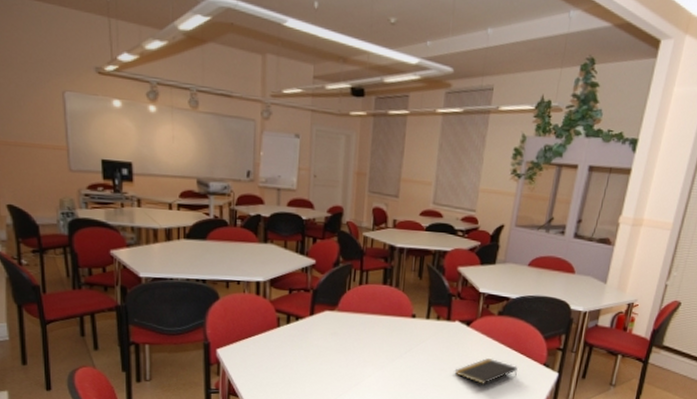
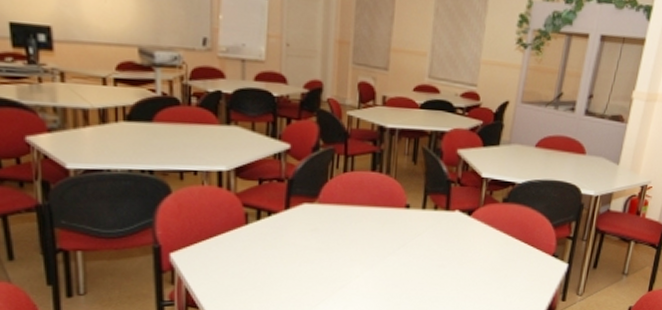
notepad: present [454,358,518,384] -> none [454,251,524,280]

